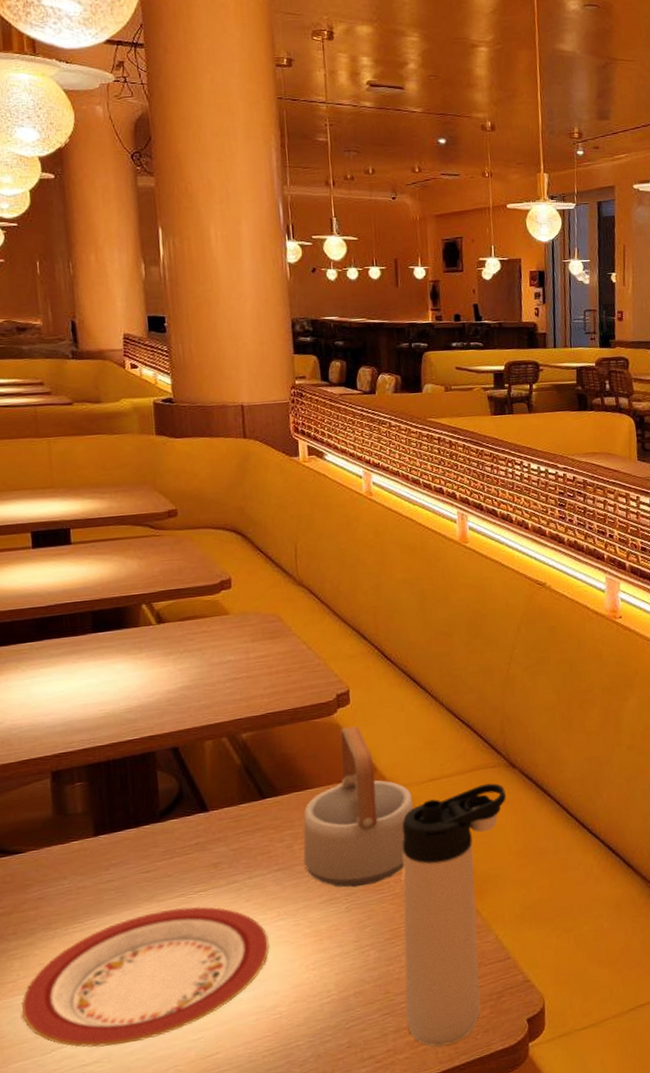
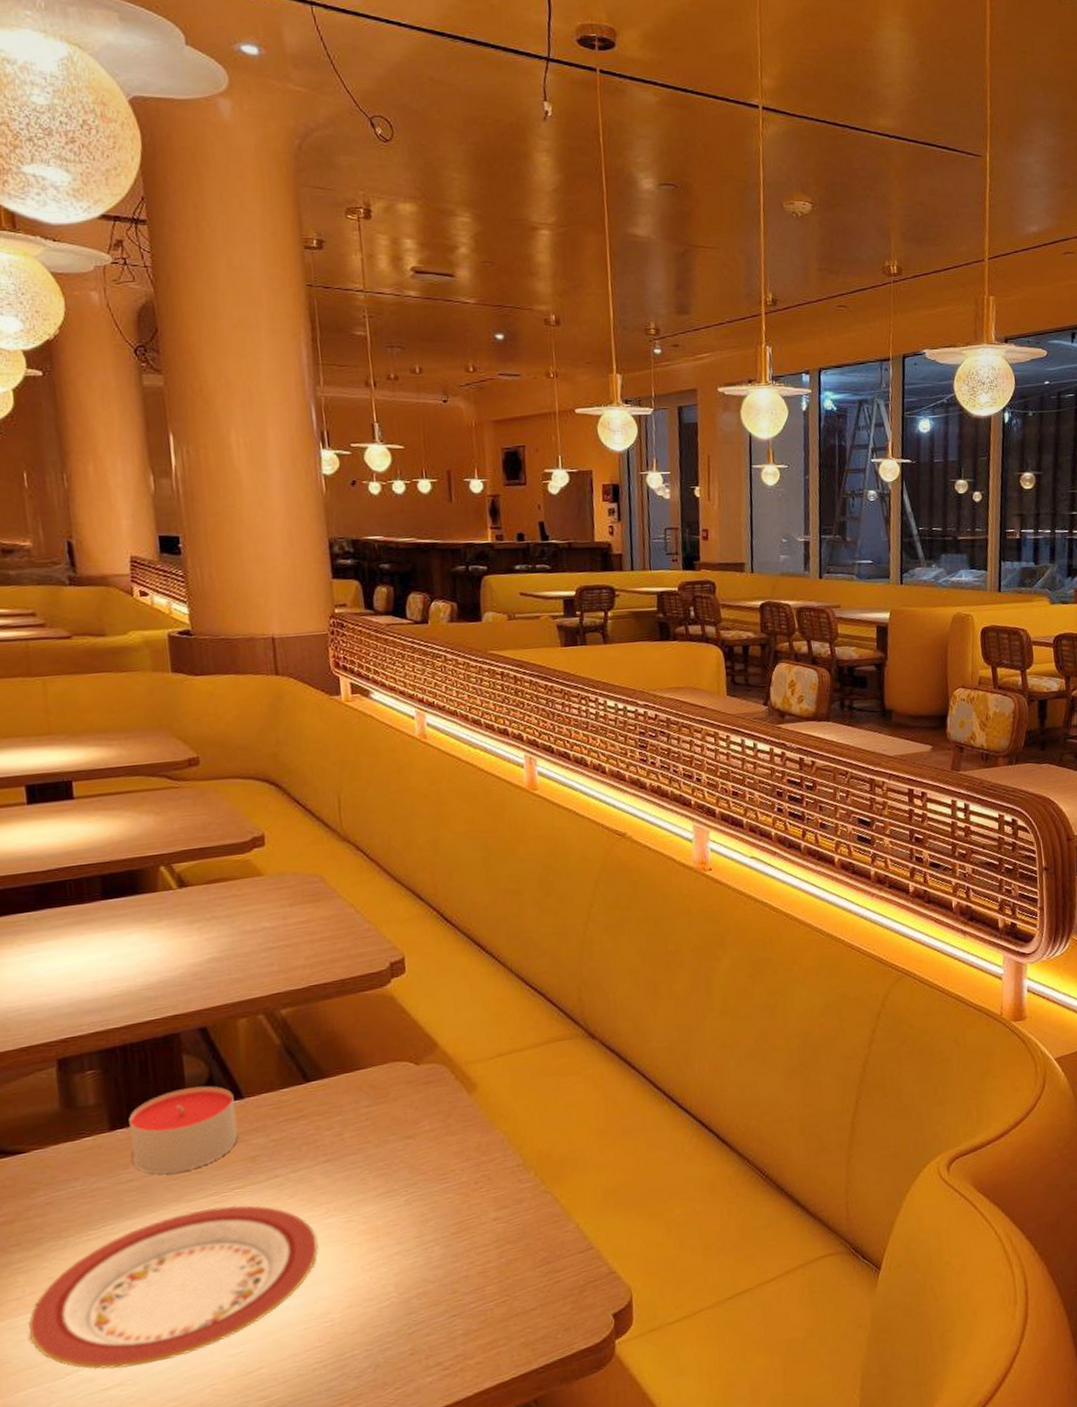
candle: none [110,799,202,876] -> present [129,1086,238,1174]
teapot: present [303,726,414,888] -> none [355,997,481,1178]
thermos bottle: present [402,782,506,1047] -> none [468,1056,585,1349]

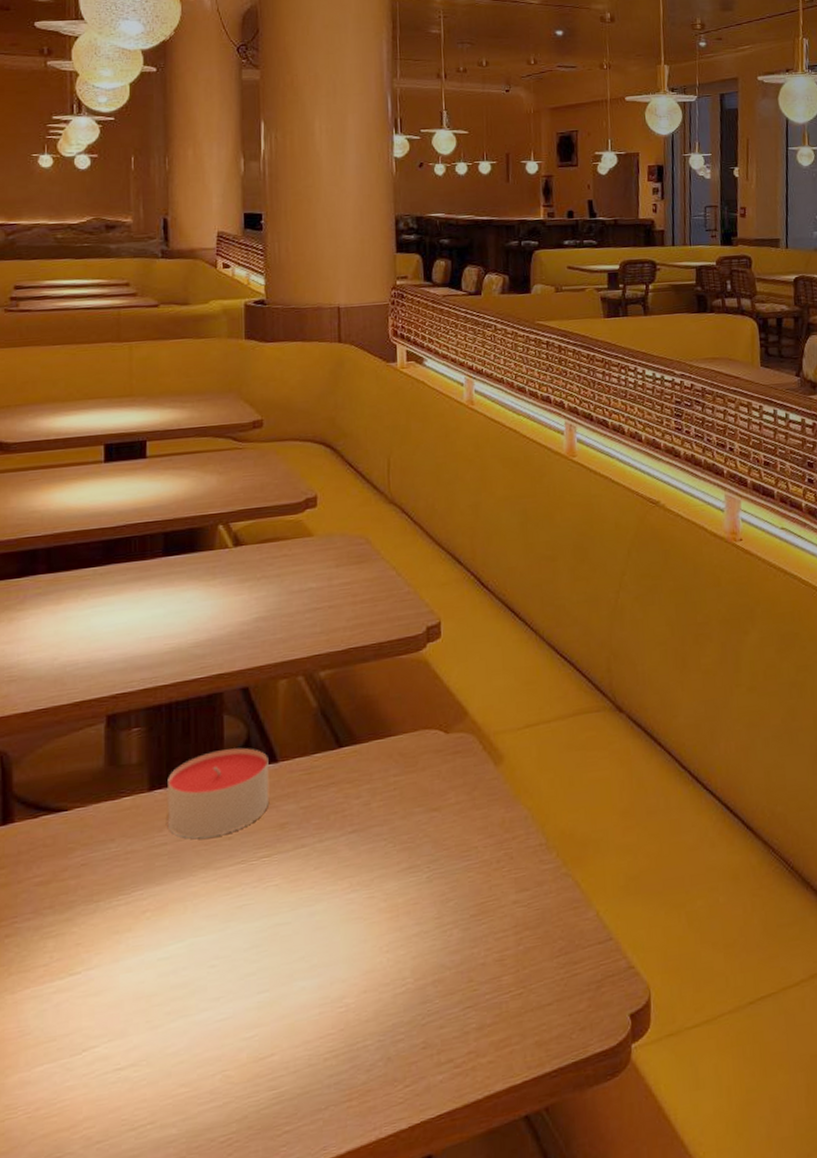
plate: present [29,1205,318,1370] -> none [53,874,338,1048]

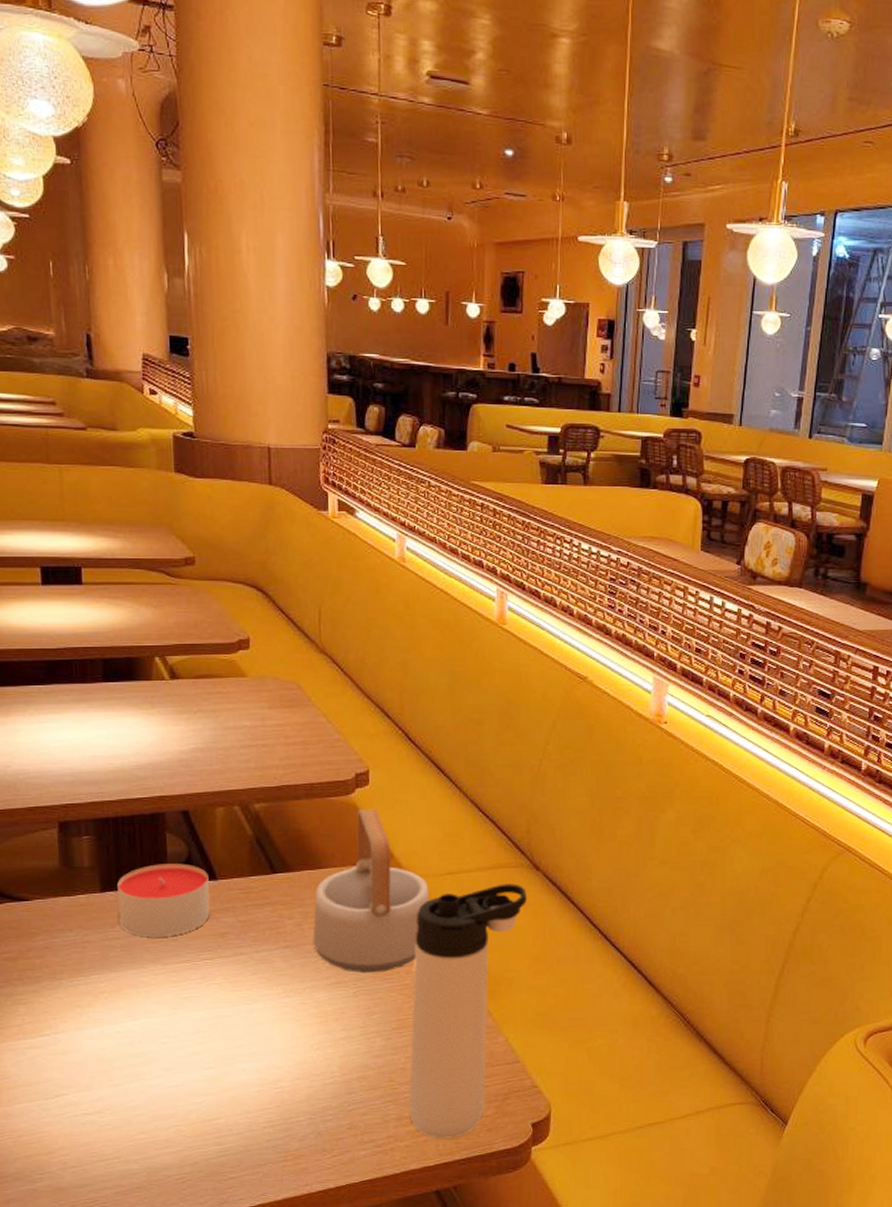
teapot: none [382,663,508,853] -> present [313,809,430,973]
thermos bottle: none [490,729,611,1048] -> present [408,882,527,1139]

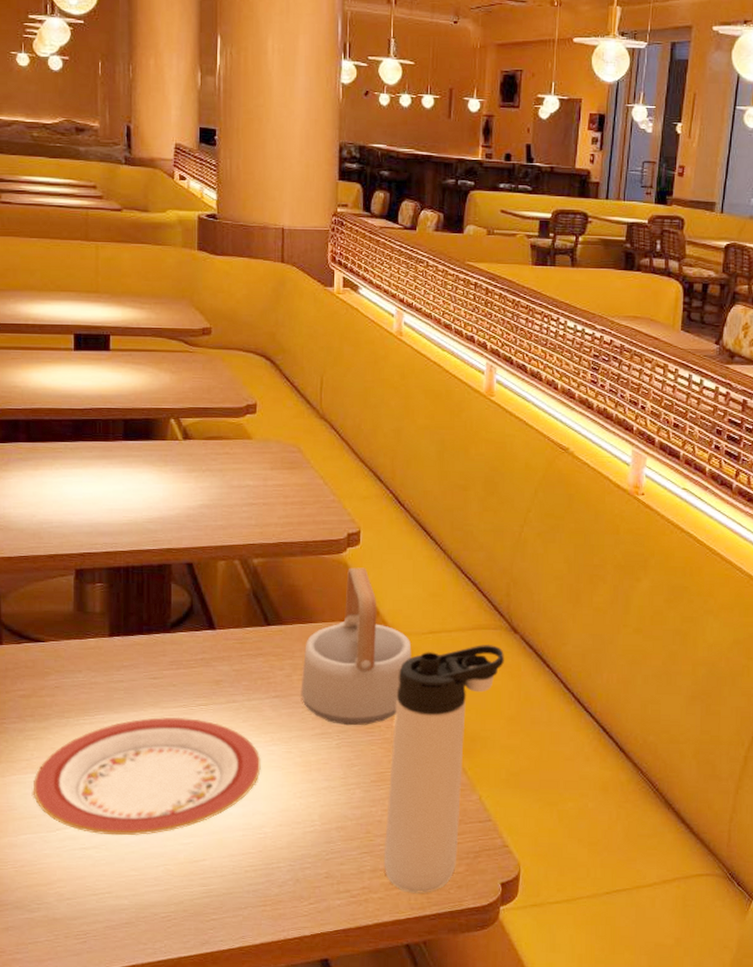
plate: none [26,972,274,1099] -> present [34,717,261,836]
candle: present [117,863,210,938] -> none [125,612,208,682]

